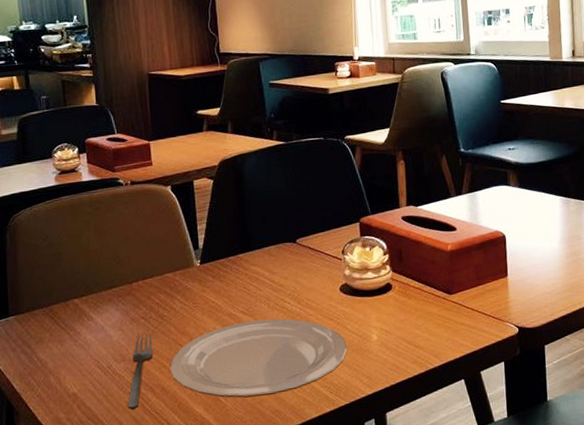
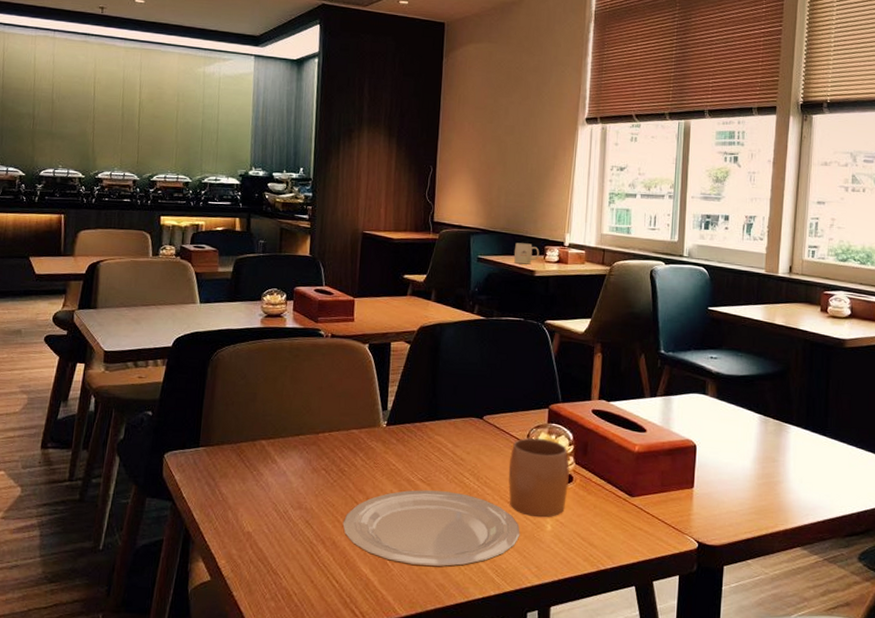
fork: present [127,333,153,409] -> none [297,485,330,557]
mug: none [304,62,331,84] -> present [513,242,540,265]
mug: none [327,252,389,330] -> present [508,437,569,517]

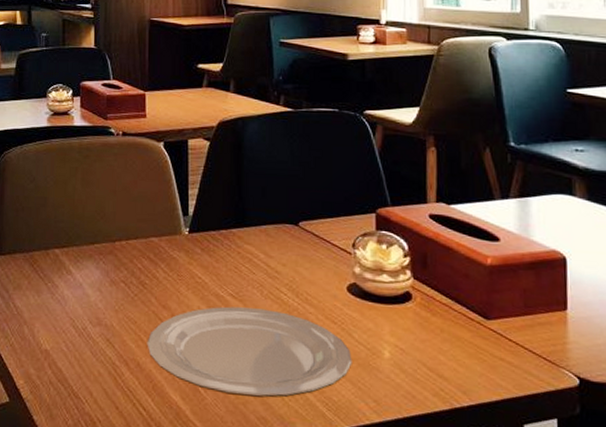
mug: present [508,437,569,517] -> none [332,247,407,342]
mug: present [513,242,540,265] -> none [321,23,351,47]

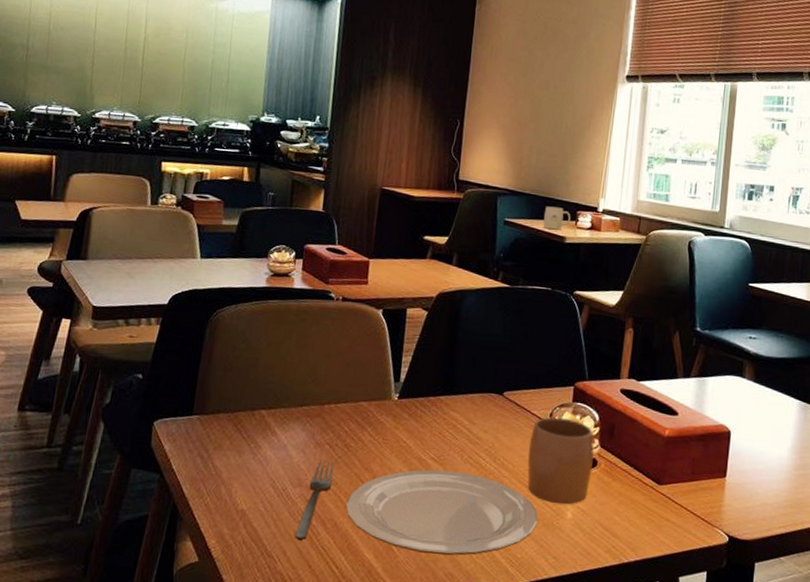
fork: none [99,299,131,380] -> present [295,461,334,540]
mug: none [321,23,351,47] -> present [543,206,571,230]
mug: none [332,247,407,342] -> present [527,417,594,504]

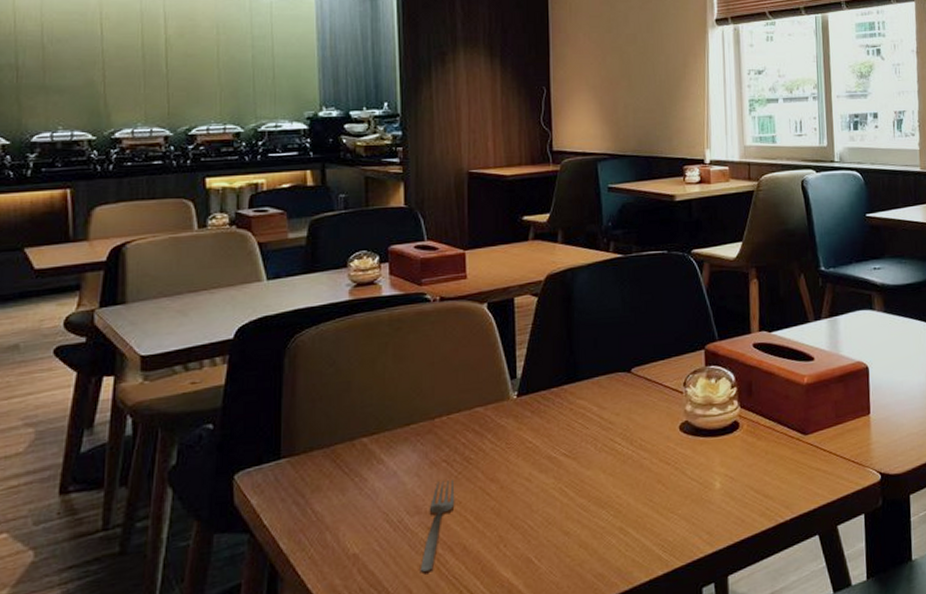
plate: present [346,469,538,556] -> none [473,462,686,559]
mug: present [527,417,594,504] -> none [665,384,735,476]
mug: present [543,206,571,230] -> none [649,165,678,189]

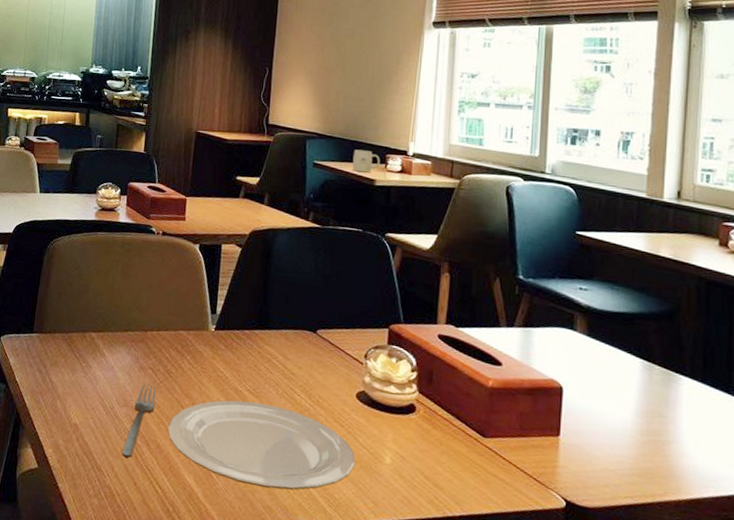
plate: none [473,462,686,559] -> present [167,400,356,490]
mug: none [649,165,678,189] -> present [352,149,380,173]

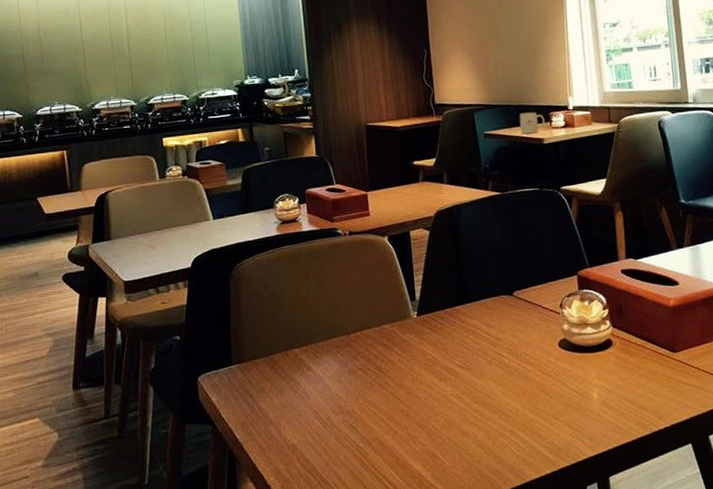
fork: present [121,384,156,458] -> none [346,386,371,463]
plate: present [167,400,356,490] -> none [387,373,568,456]

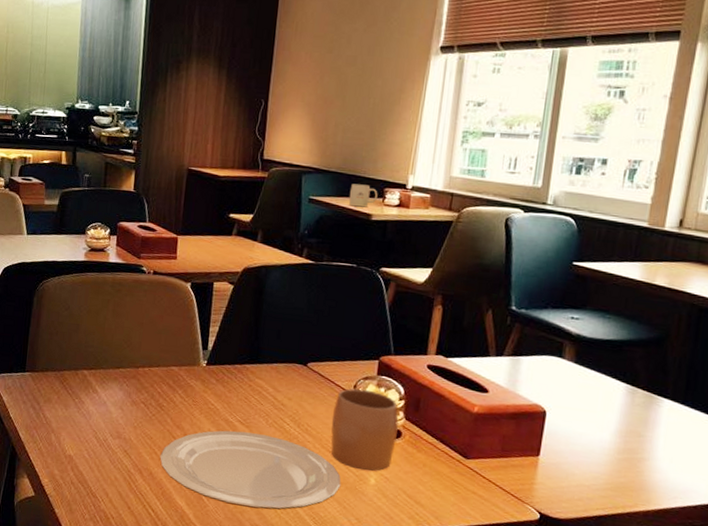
plate: none [387,373,568,456] -> present [160,430,341,510]
mug: none [545,306,609,387] -> present [331,388,399,471]

